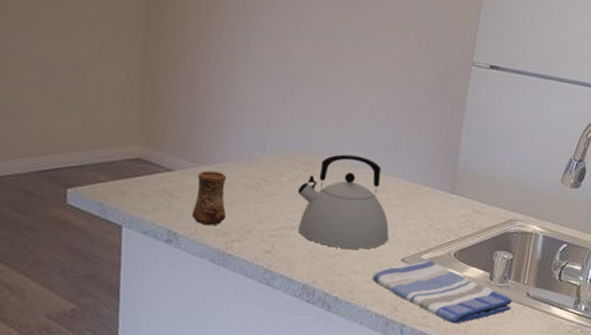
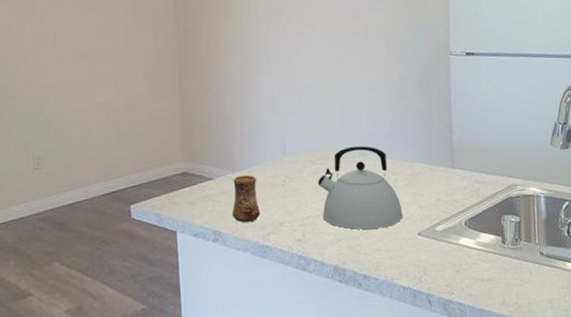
dish towel: present [372,260,512,324] -> none [394,231,528,289]

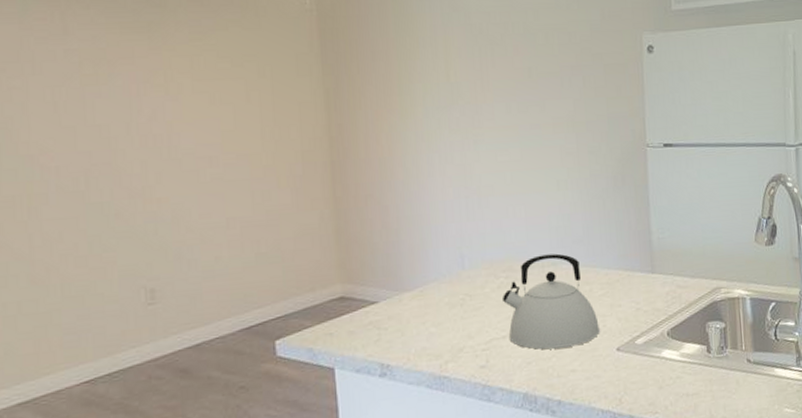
cup: present [232,175,261,223] -> none [401,295,437,352]

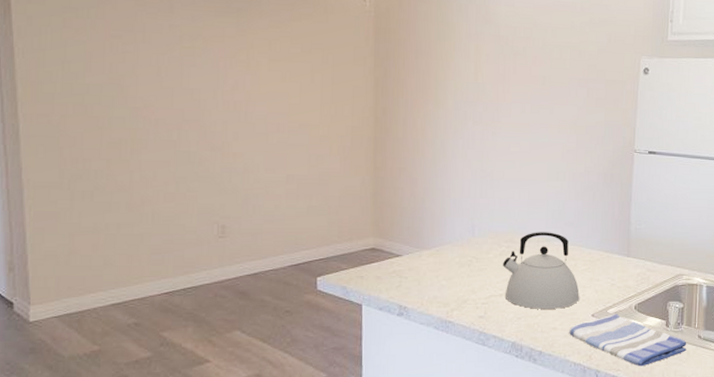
dish towel: none [591,344,735,406] -> present [569,314,687,367]

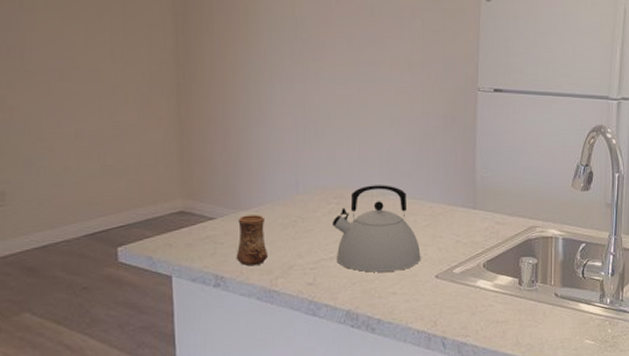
cup: none [418,254,446,299] -> present [236,215,269,266]
dish towel: present [569,314,687,367] -> none [411,274,542,331]

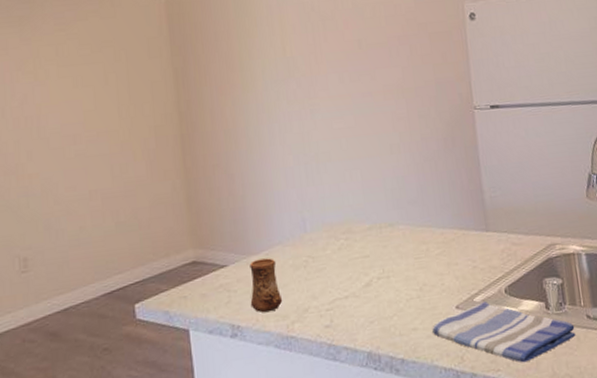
kettle: present [331,185,421,273] -> none [342,214,438,309]
dish towel: none [411,274,542,331] -> present [432,302,576,363]

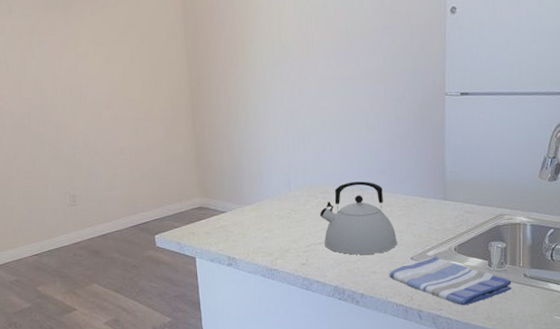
cup: present [249,258,283,313] -> none [243,208,269,250]
kettle: none [342,214,438,309] -> present [319,181,397,255]

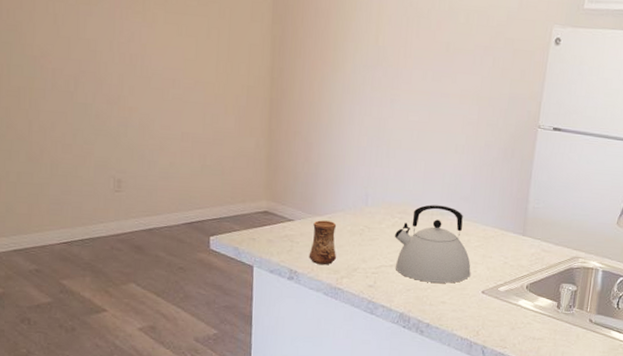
cup: none [243,208,269,250] -> present [308,220,337,265]
dish towel: present [389,256,512,306] -> none [458,292,577,346]

